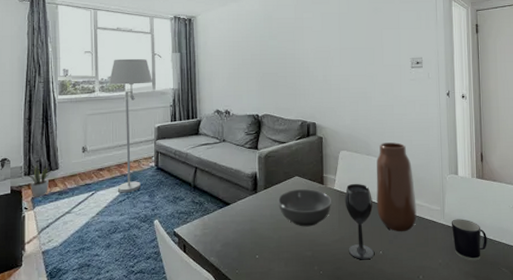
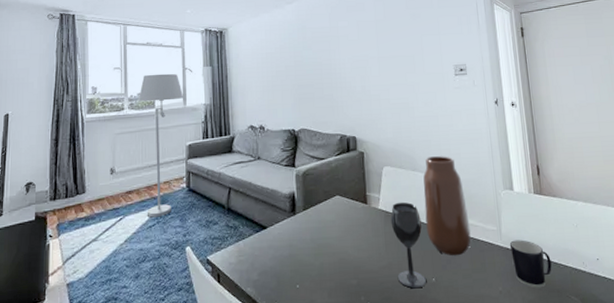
potted plant: present [27,164,52,197] -> none [53,188,79,224]
bowl: present [277,189,332,227] -> none [317,209,377,252]

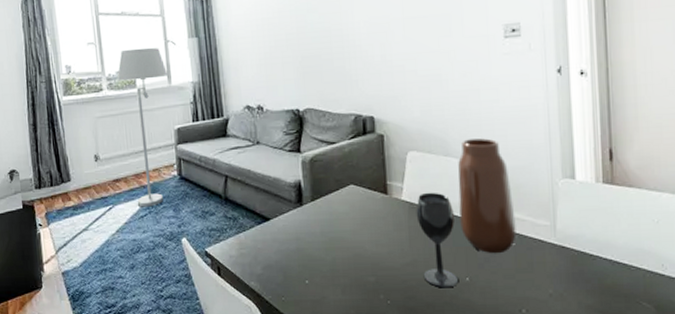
mug: present [509,240,552,287] -> none [565,237,620,291]

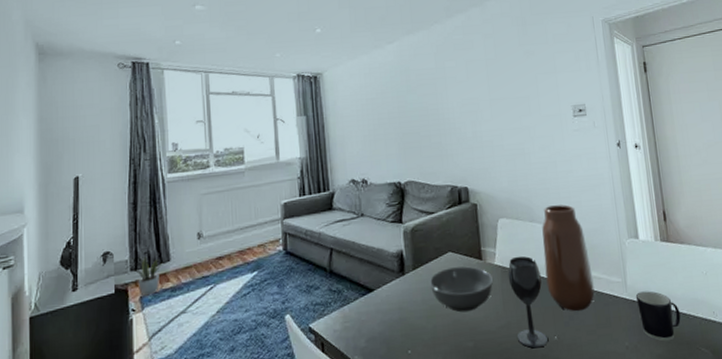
potted plant: none [38,176,64,213] -> present [134,256,163,296]
floor lamp: present [117,48,168,207] -> none [225,125,277,285]
bowl: none [328,200,400,247] -> present [429,266,494,313]
mug: none [565,237,620,291] -> present [635,291,681,341]

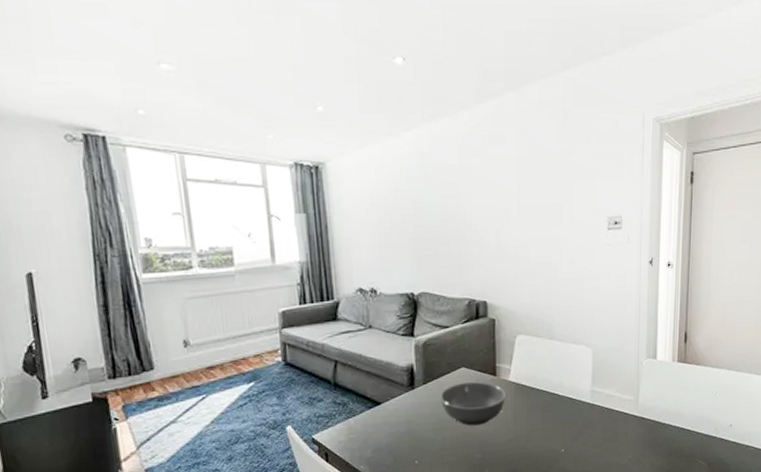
potted plant: present [134,256,163,296] -> none [112,364,146,405]
wine glass: present [507,256,549,349] -> none [521,373,556,460]
vase: present [542,204,595,312] -> none [560,323,606,427]
mug: present [635,291,681,341] -> none [645,409,685,454]

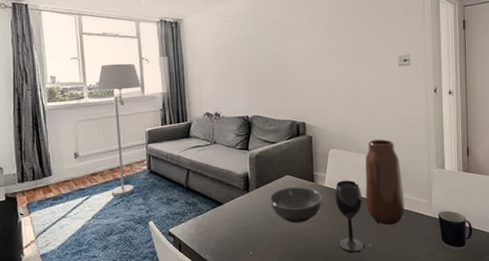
floor lamp: none [210,222,272,396] -> present [97,63,142,197]
wine glass: none [521,373,556,460] -> present [334,180,365,253]
vase: none [560,323,606,427] -> present [365,139,405,225]
mug: none [645,409,685,454] -> present [437,211,472,250]

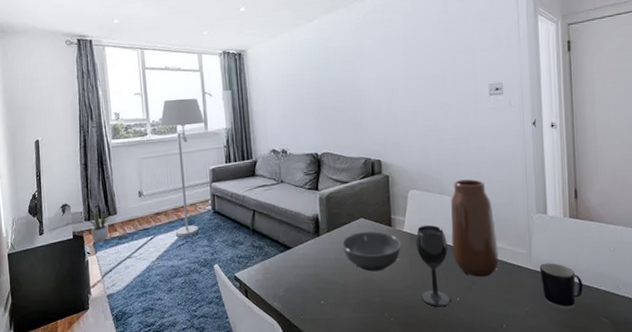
potted plant: none [21,171,46,203] -> present [87,209,111,242]

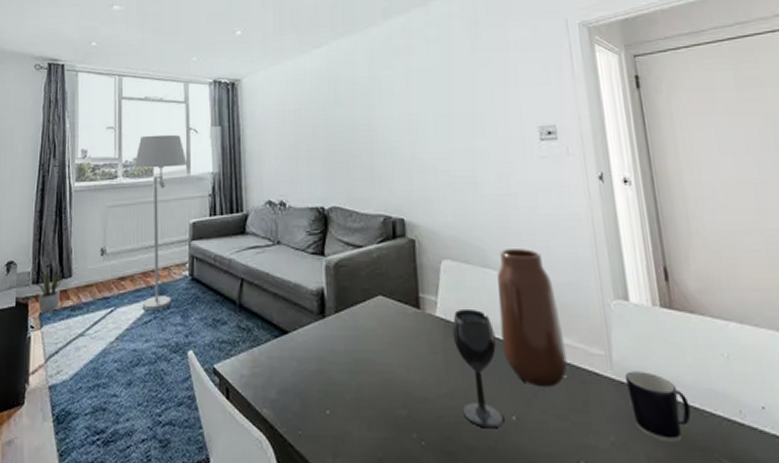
bowl: present [341,231,402,272] -> none [354,315,434,372]

